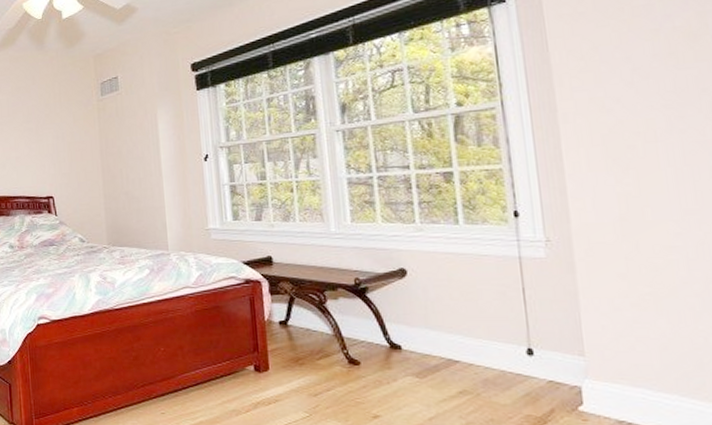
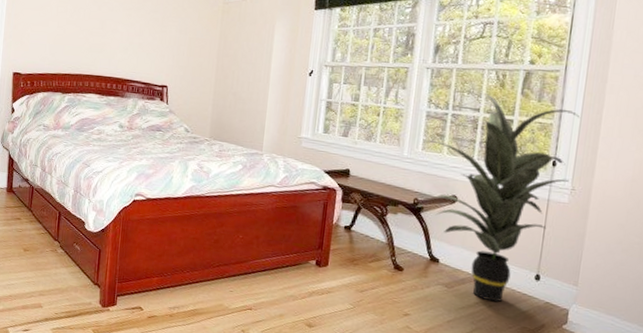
indoor plant: none [351,147,540,389] -> present [423,93,579,302]

